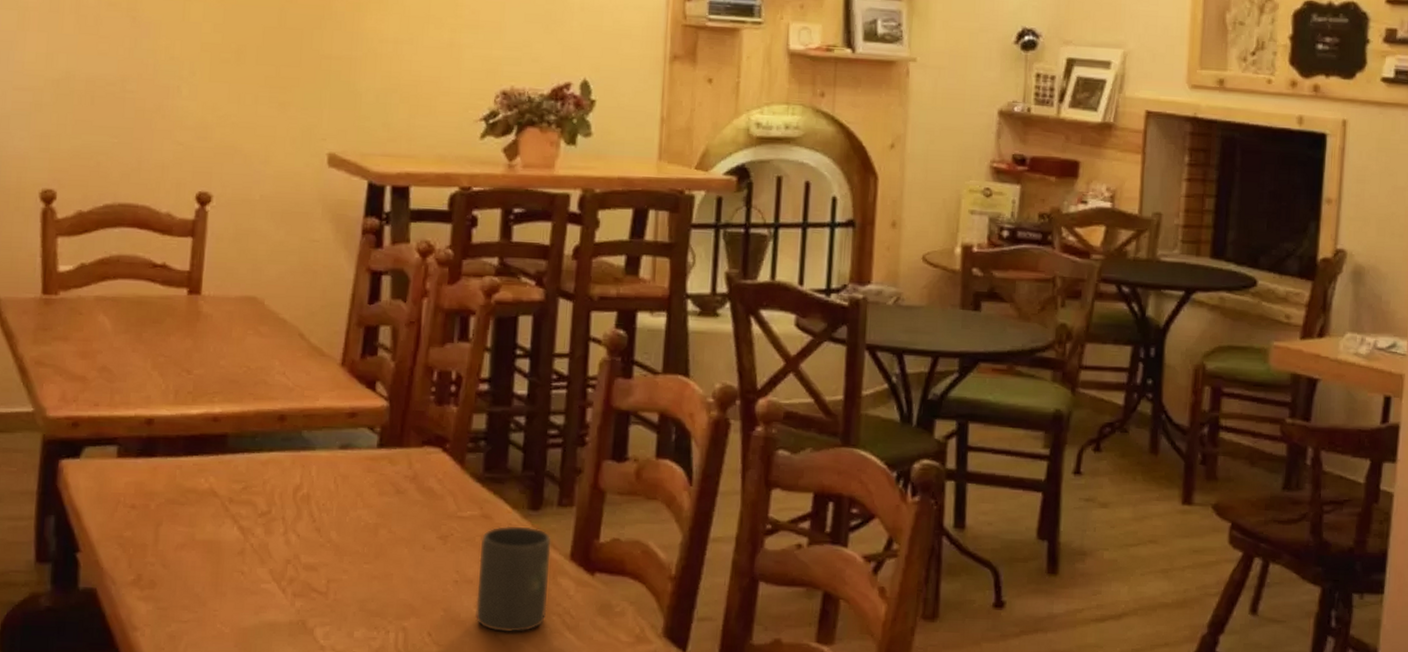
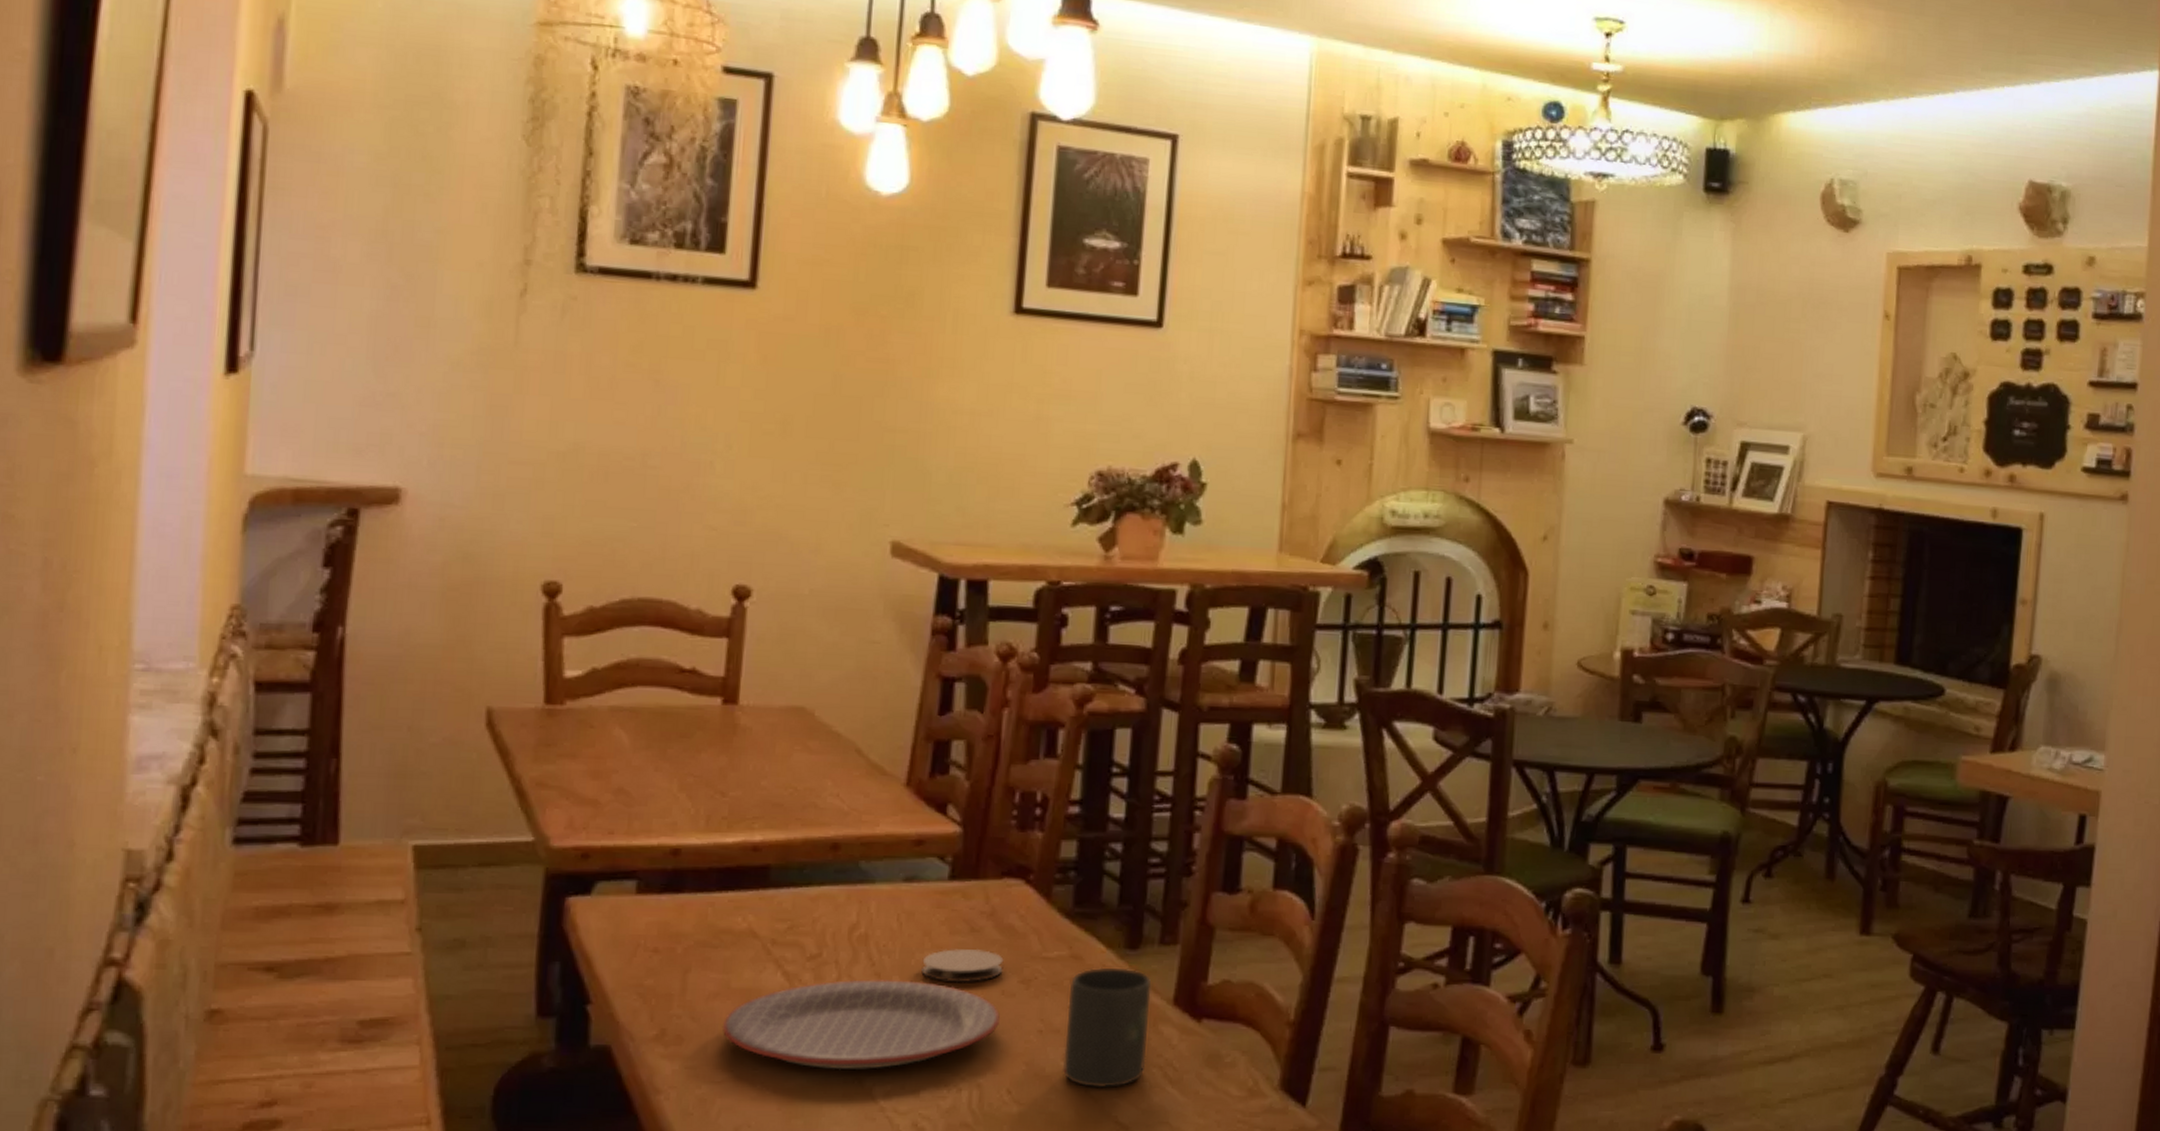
plate: none [189,533,422,613] -> present [723,979,1001,1070]
coaster: none [355,508,425,538] -> present [921,948,1004,983]

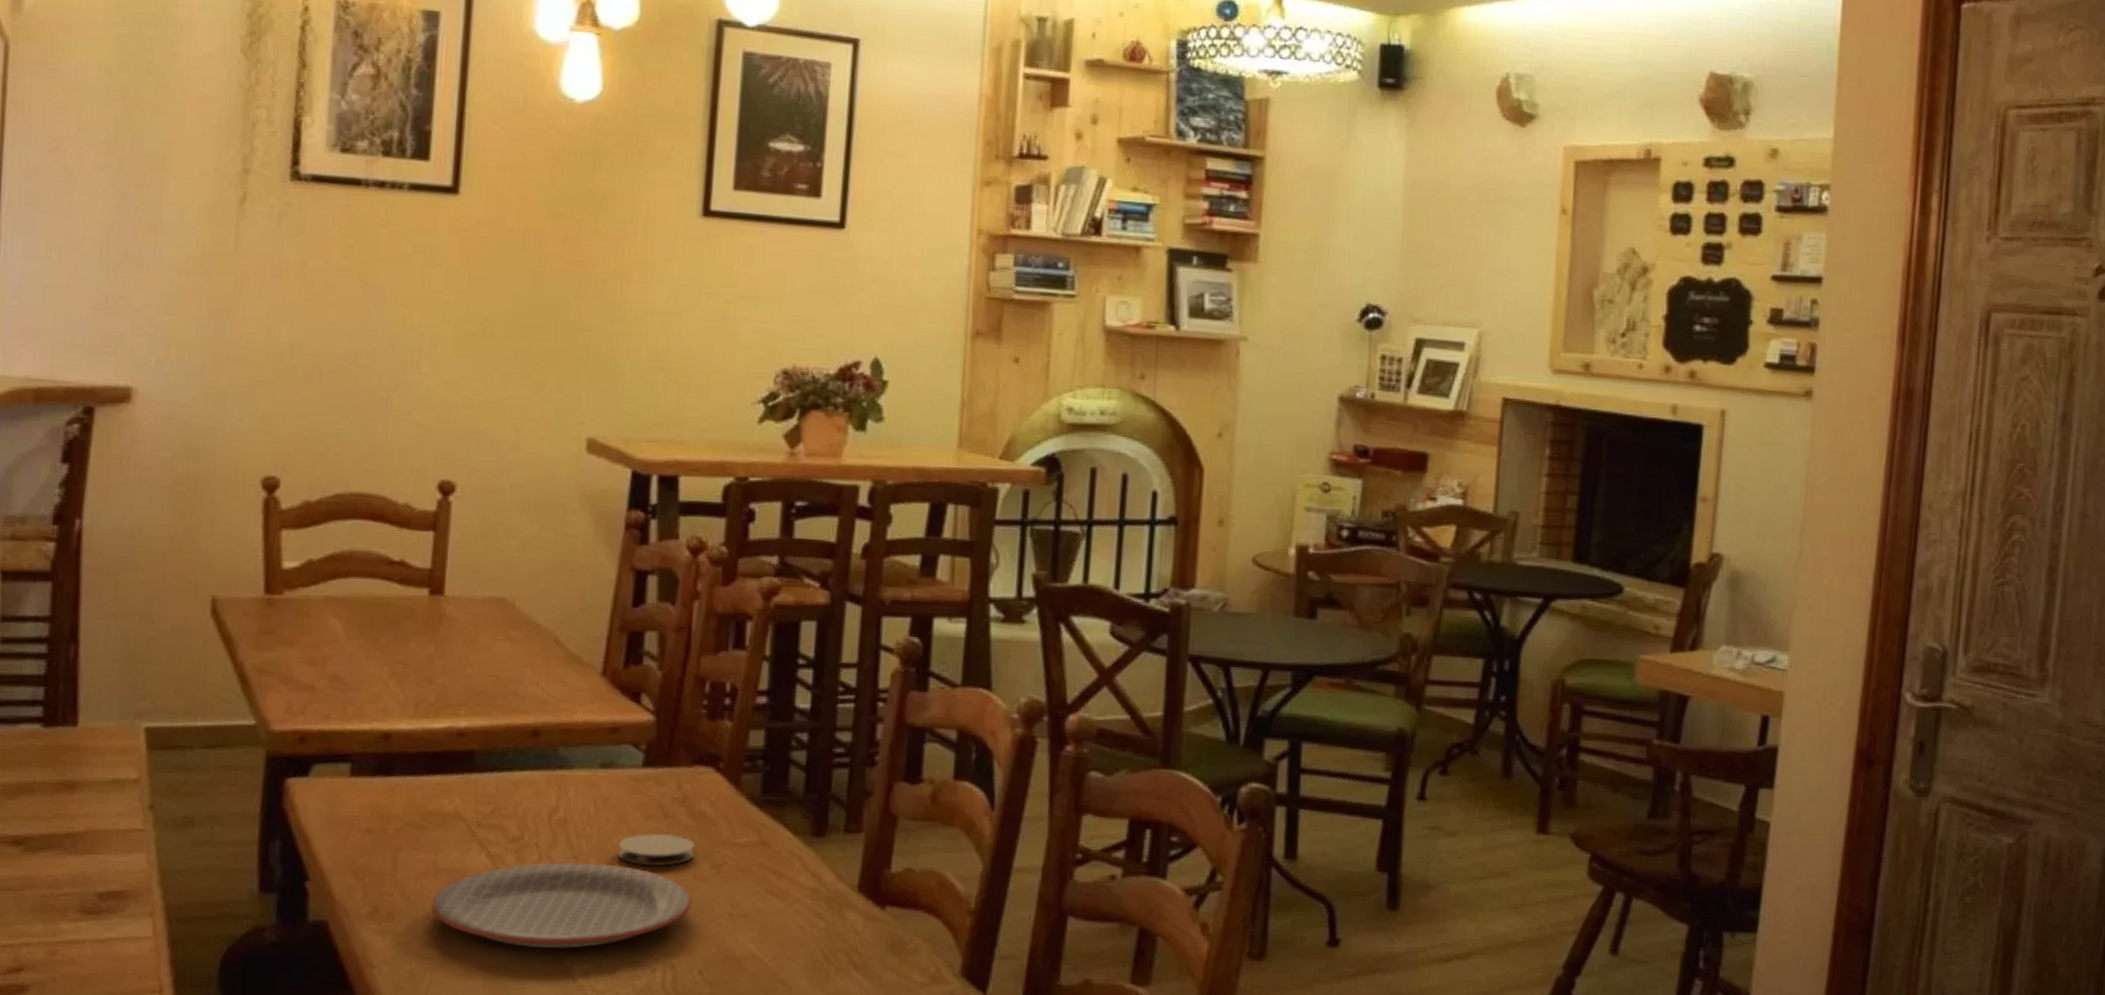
mug: present [1063,967,1152,1088] -> none [752,853,837,971]

